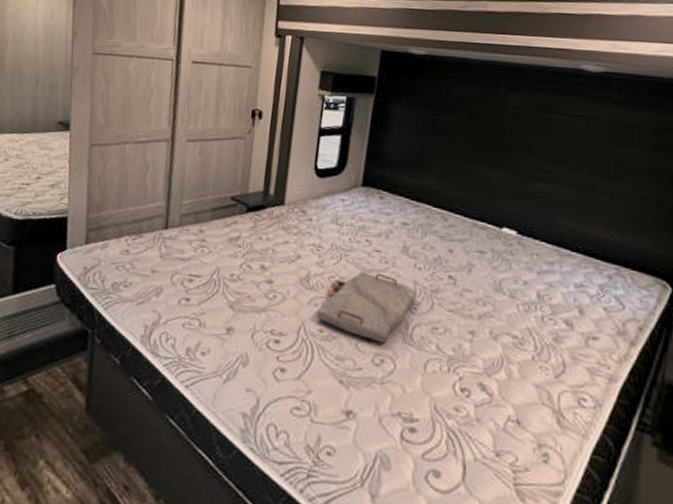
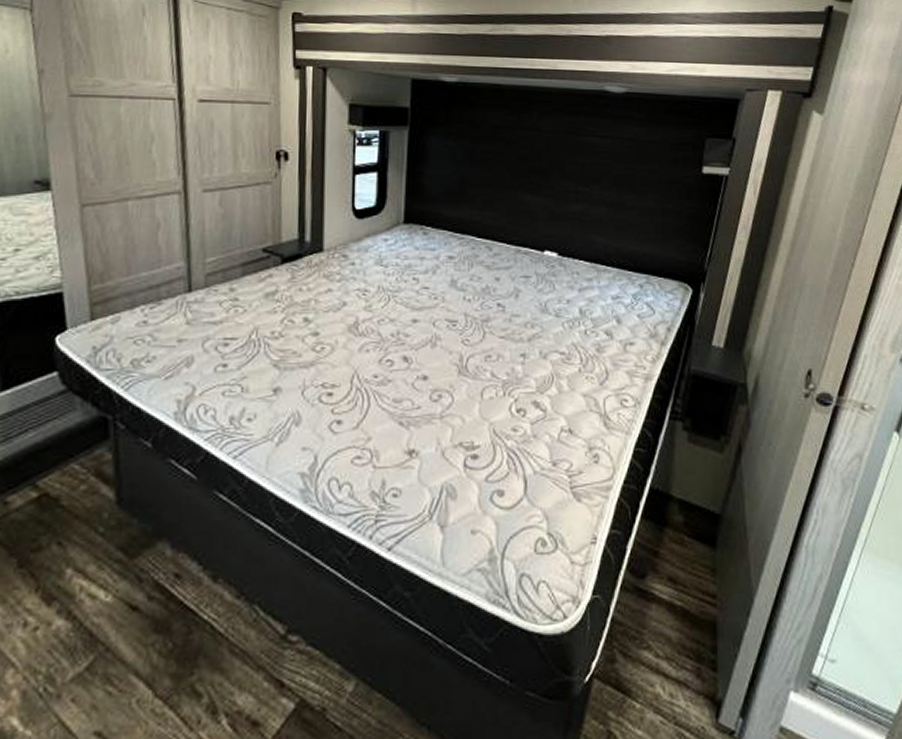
serving tray: present [315,271,417,344] -> none [368,310,468,379]

